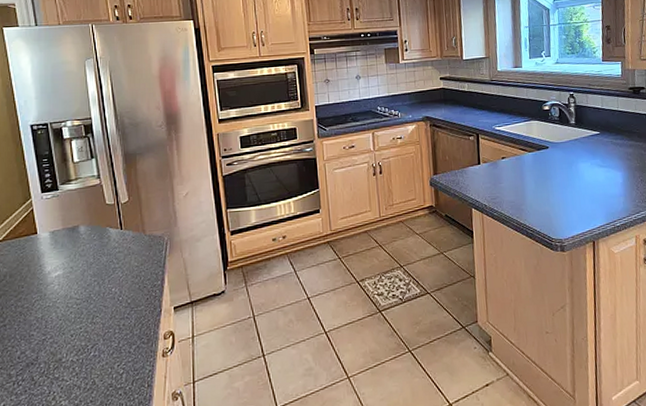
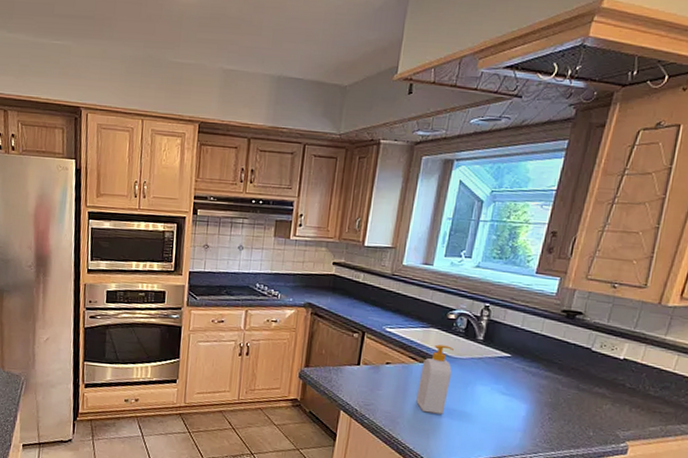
soap bottle: none [531,133,559,196] -> present [416,344,454,415]

